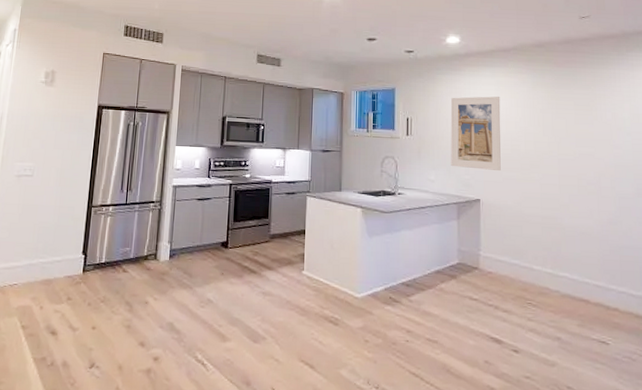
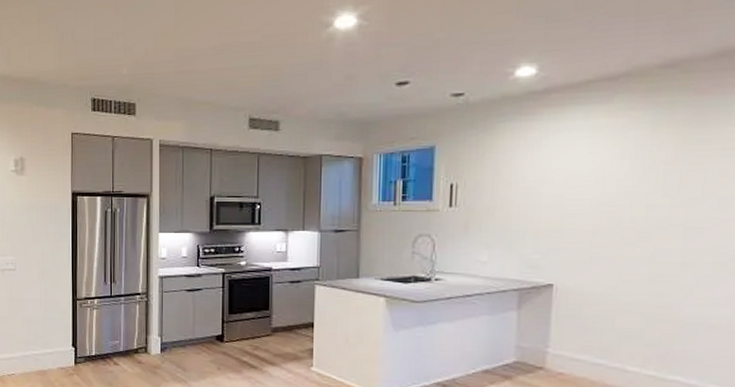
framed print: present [450,96,501,172] -> none [512,146,596,248]

